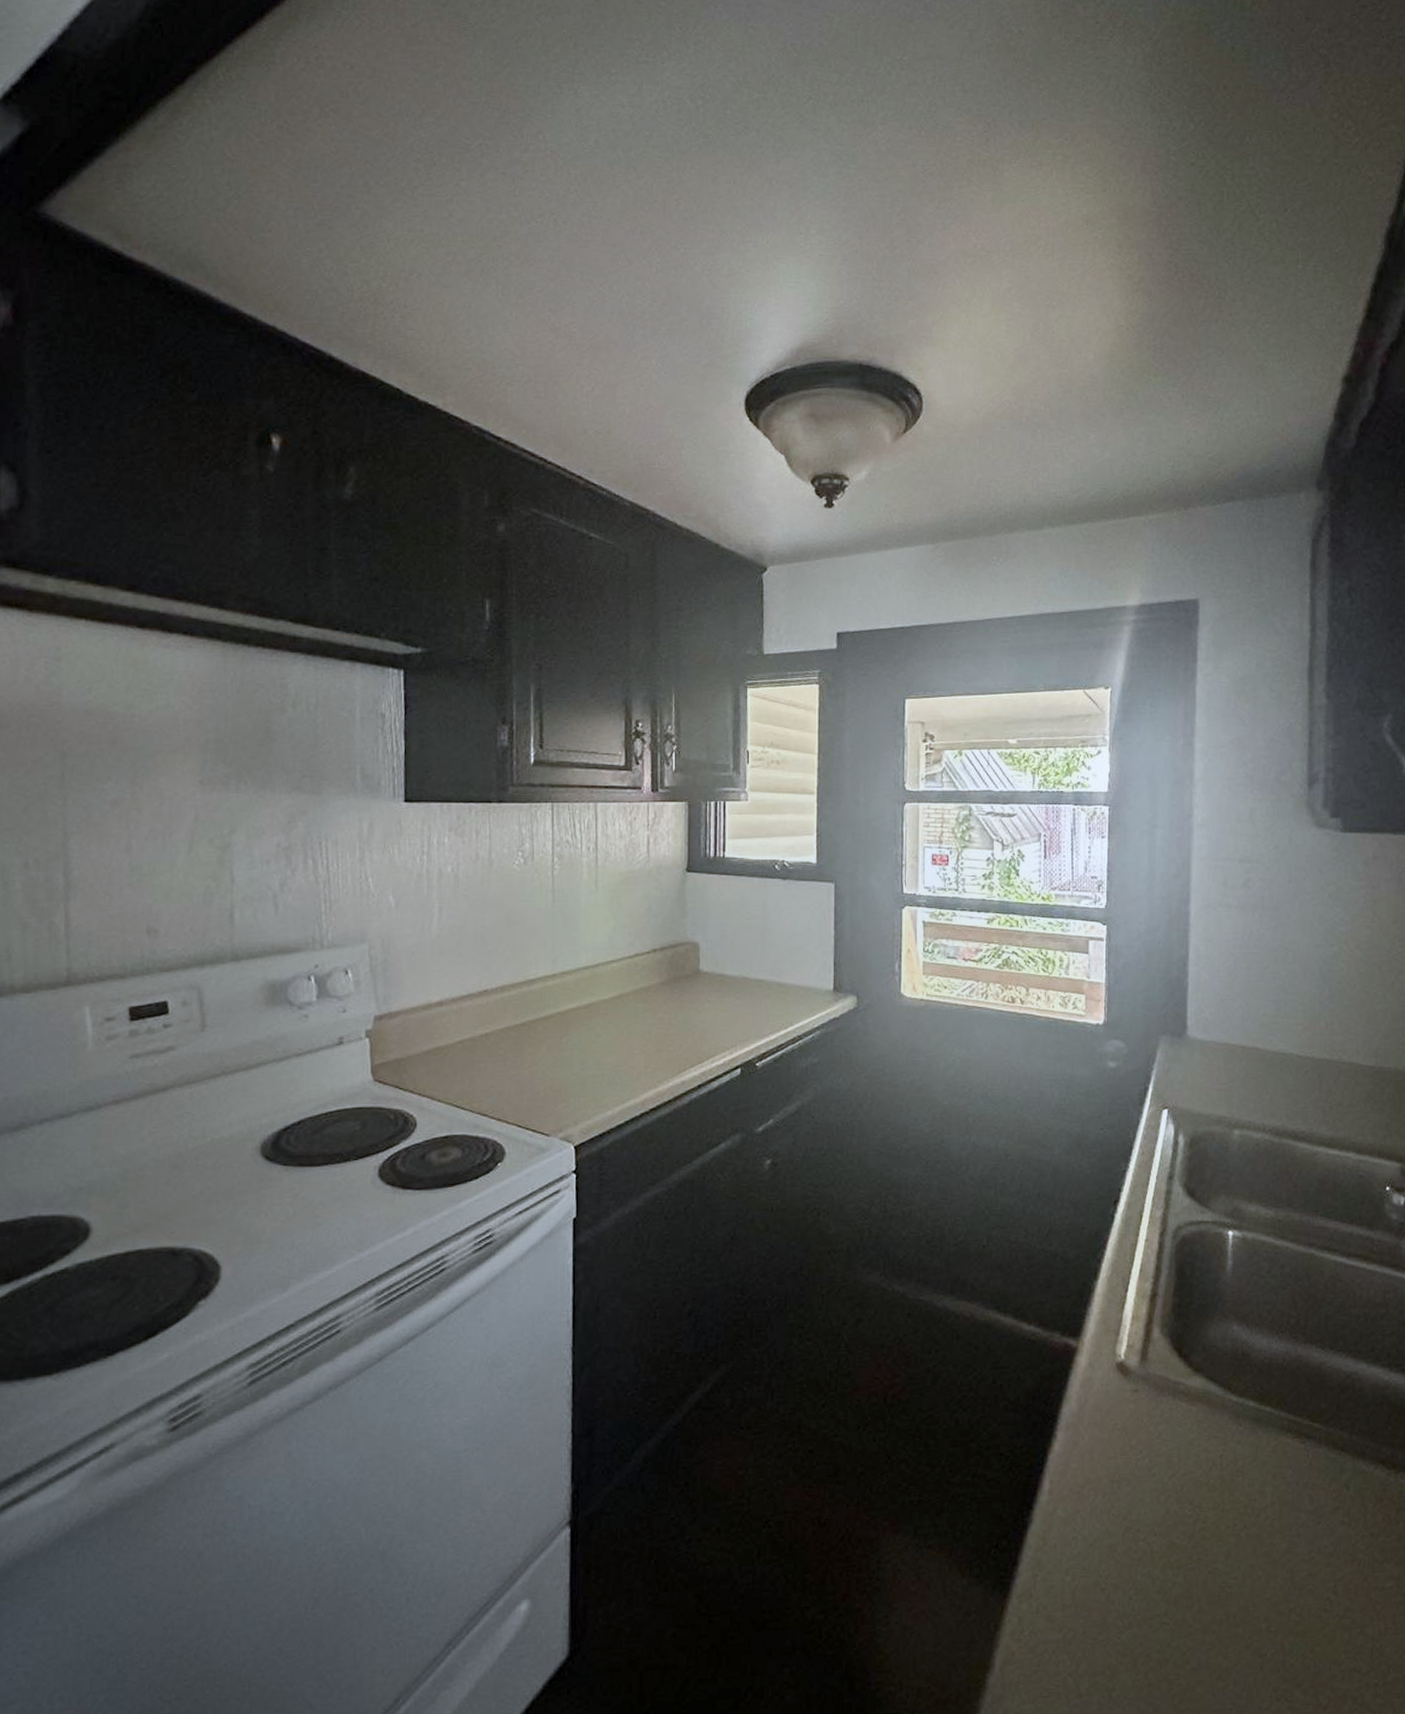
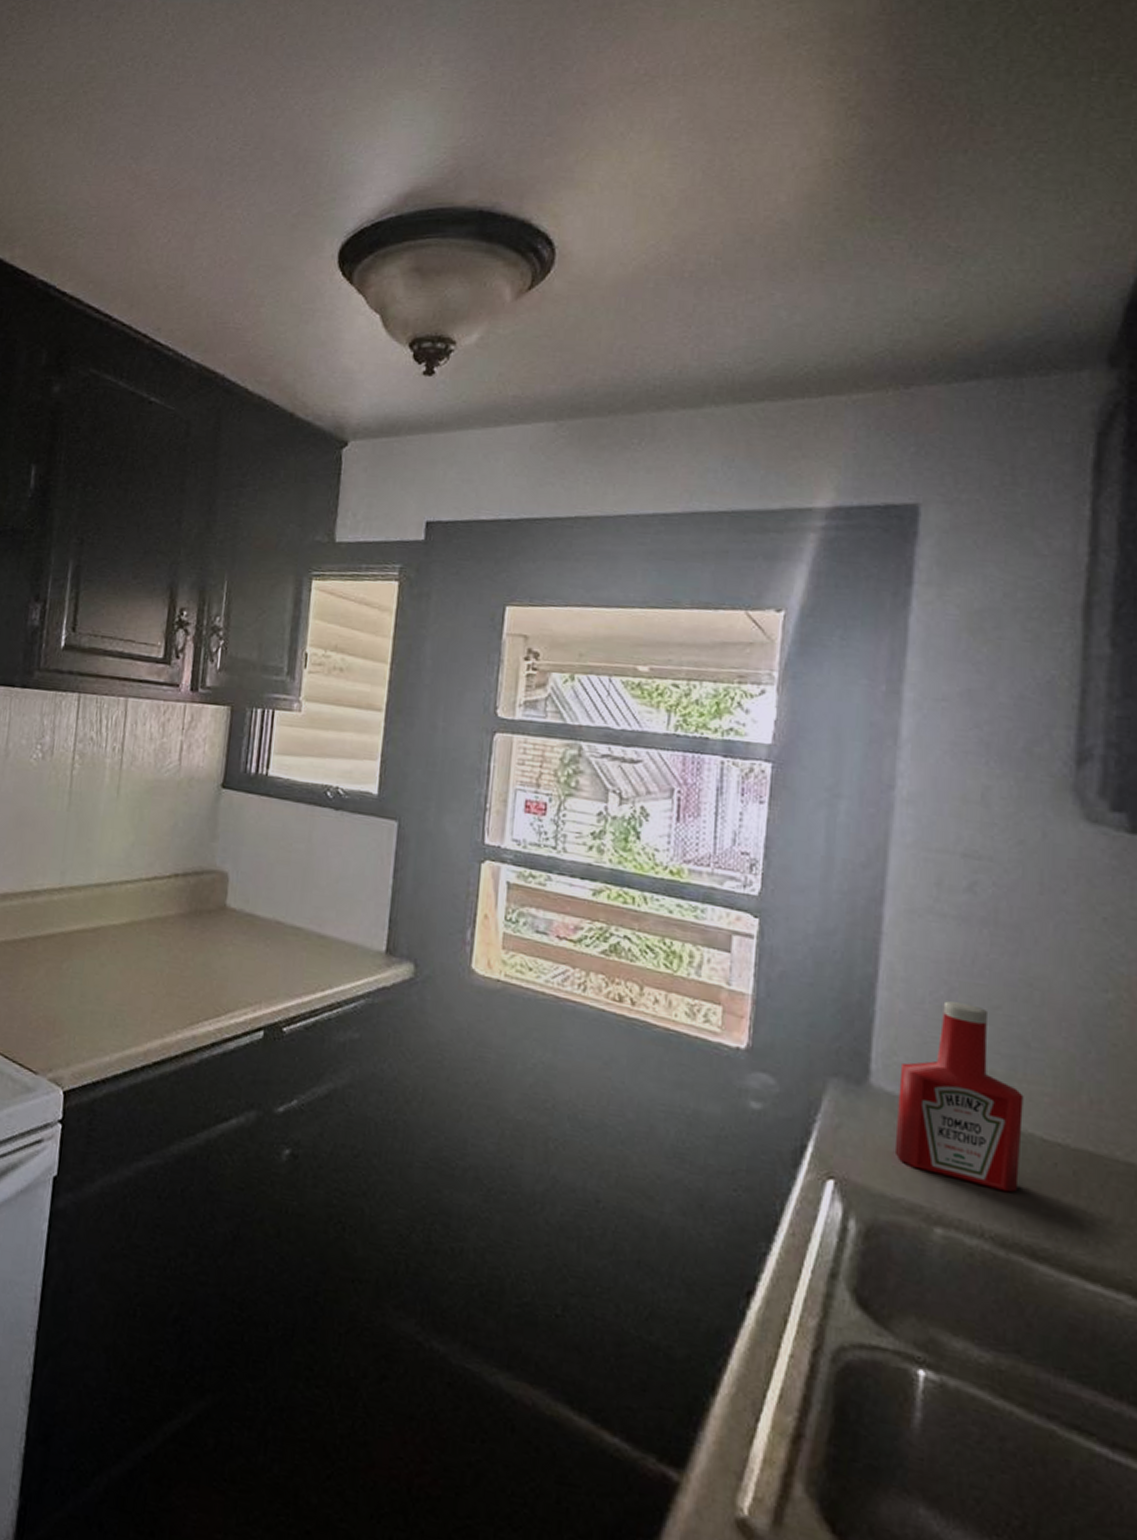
ketchup bottle: none [1205,968,1286,1097] -> present [894,1001,1024,1193]

